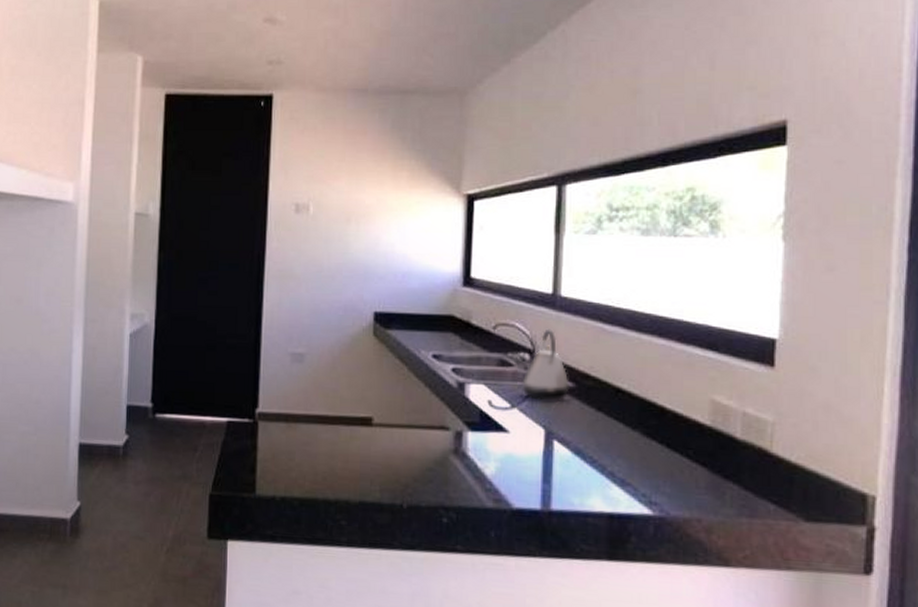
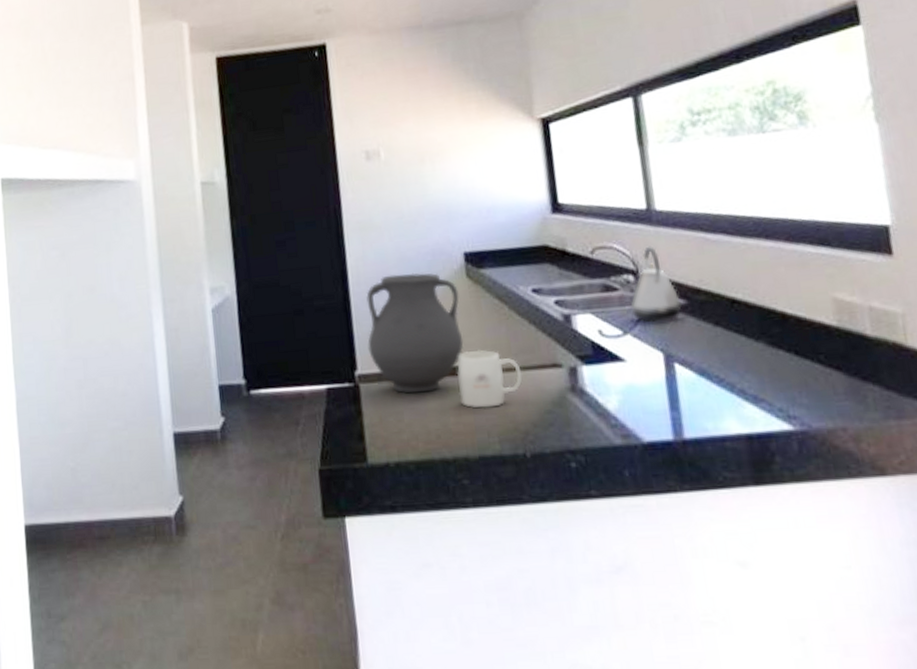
vase: none [271,324,364,437] -> present [366,272,464,394]
mug: none [349,404,411,459] -> present [456,349,523,408]

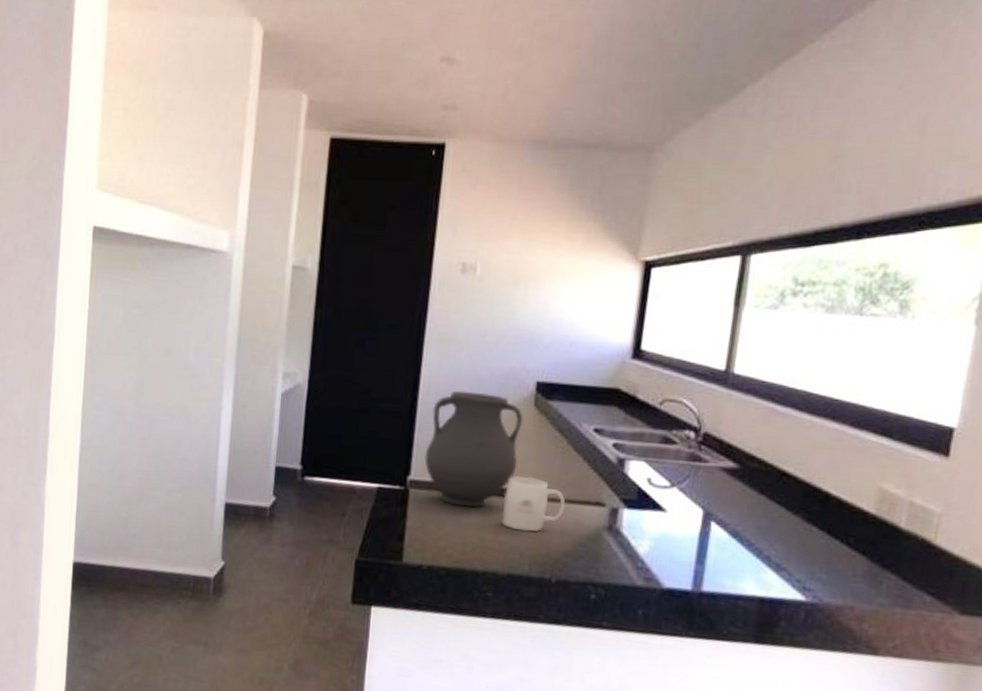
kettle: present [629,244,682,322] -> none [683,405,734,481]

